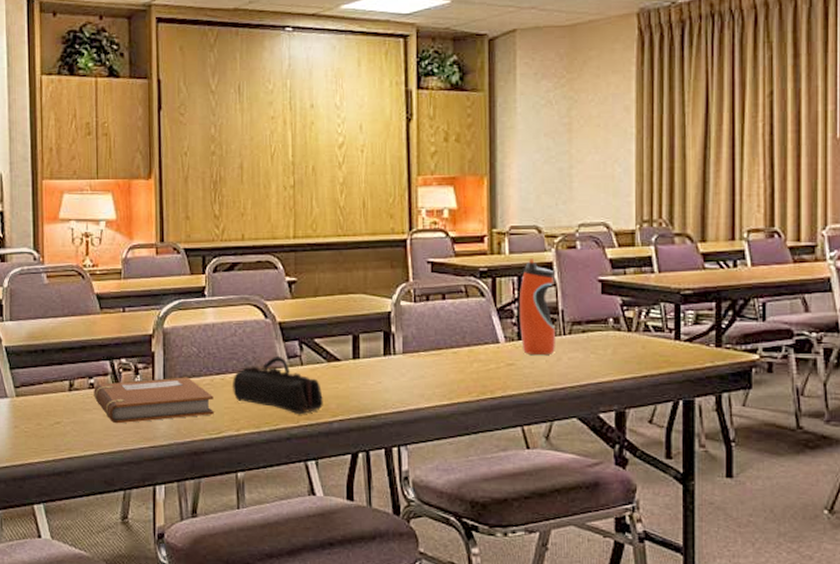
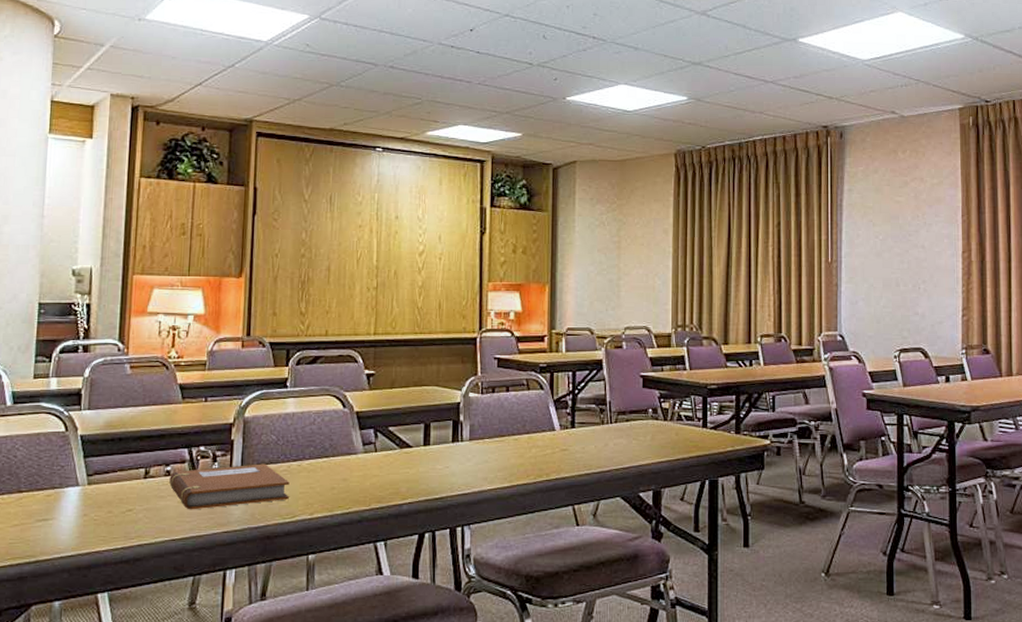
pencil case: present [233,357,323,414] -> none [309,444,394,497]
water bottle: present [518,258,555,355] -> none [572,356,604,441]

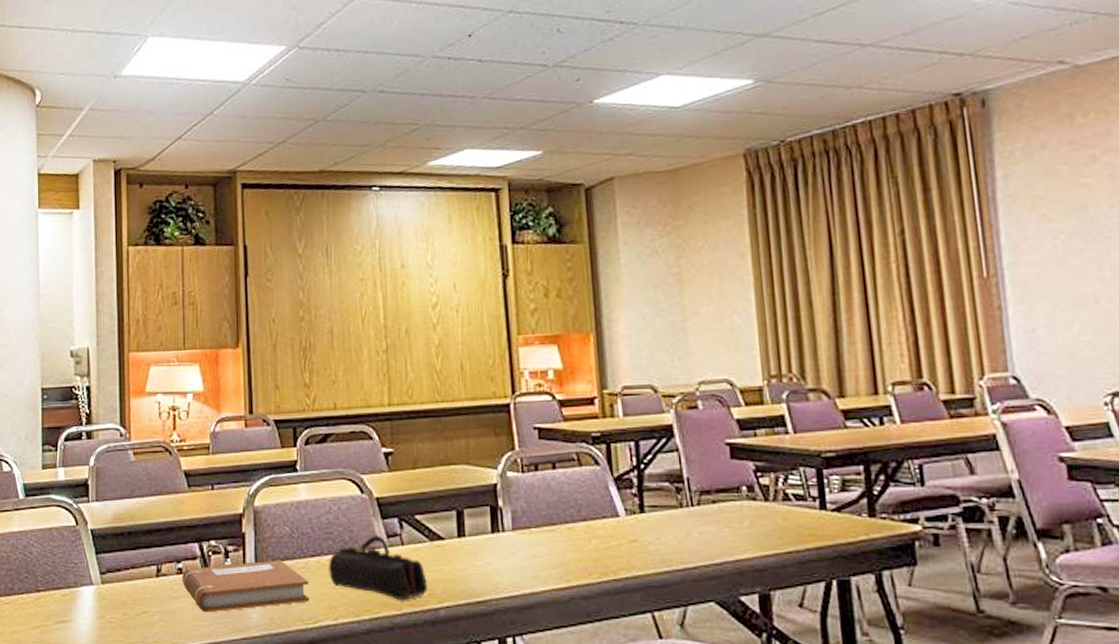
pencil case: none [309,444,394,497] -> present [329,536,428,600]

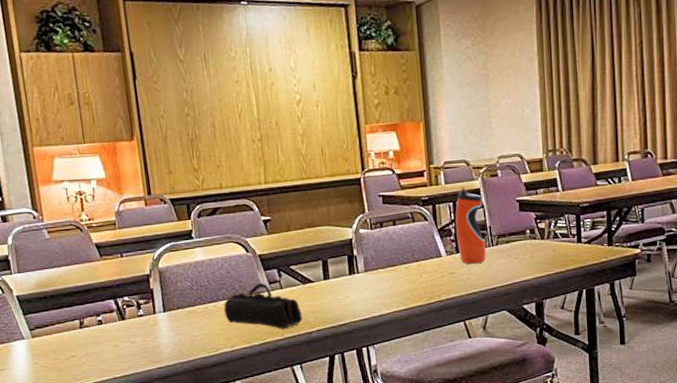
notebook: present [182,560,310,613] -> none [102,307,211,352]
water bottle: none [637,421,683,529] -> present [455,187,486,264]

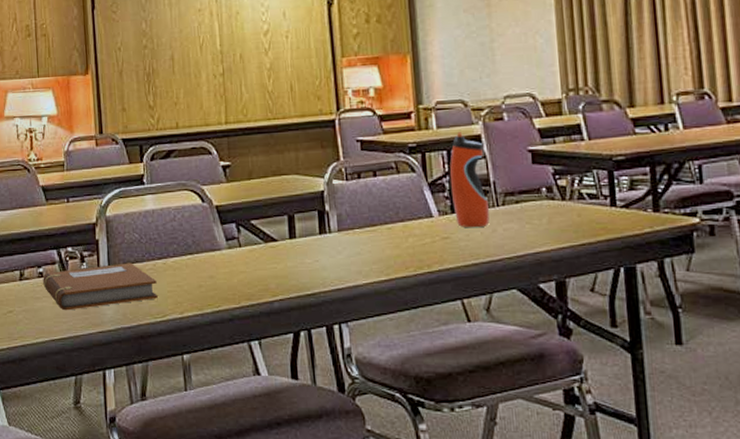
notebook: none [102,307,211,352] -> present [43,262,158,311]
pencil case: present [224,283,302,329] -> none [174,239,263,295]

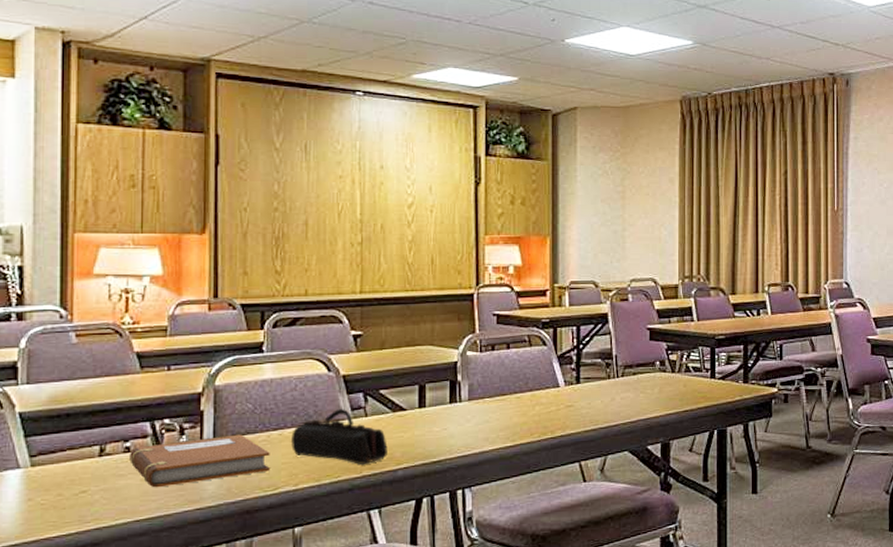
pencil case: none [174,239,263,295] -> present [291,409,388,464]
water bottle: present [449,132,490,227] -> none [577,310,609,396]

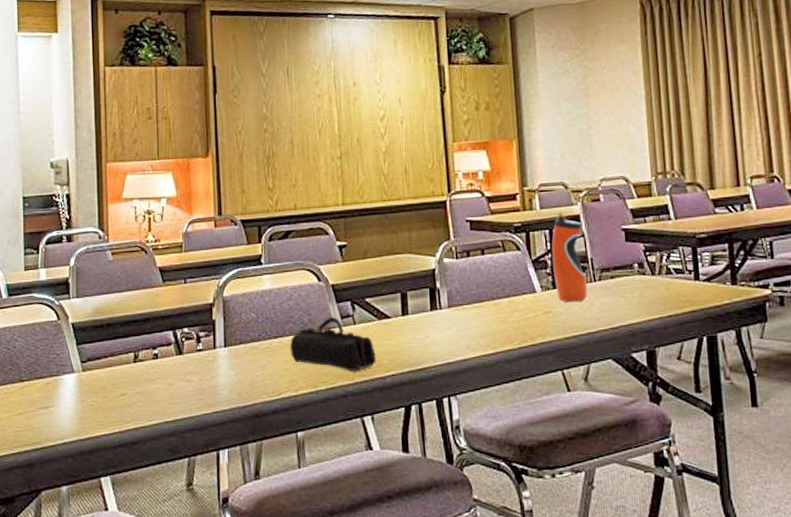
notebook: present [130,434,270,488] -> none [158,342,273,392]
water bottle: none [577,310,609,396] -> present [551,212,588,302]

